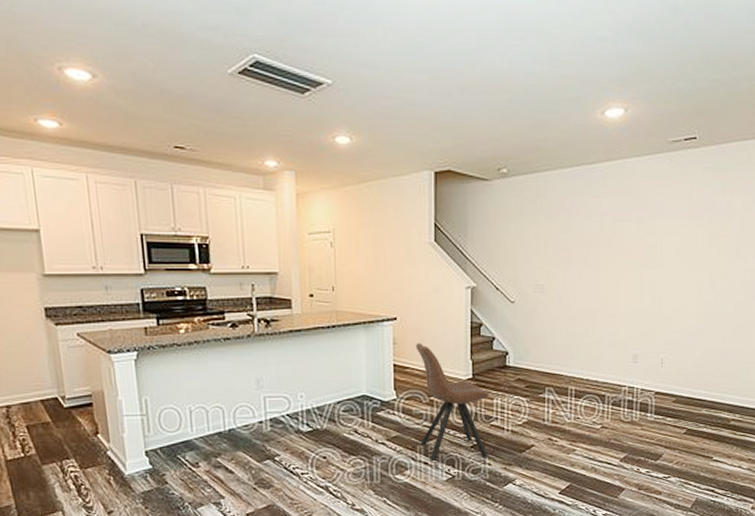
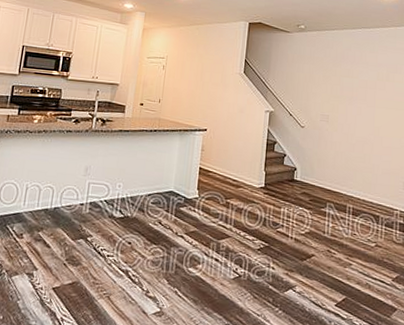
chair: present [416,343,490,461] -> none [214,151,278,261]

